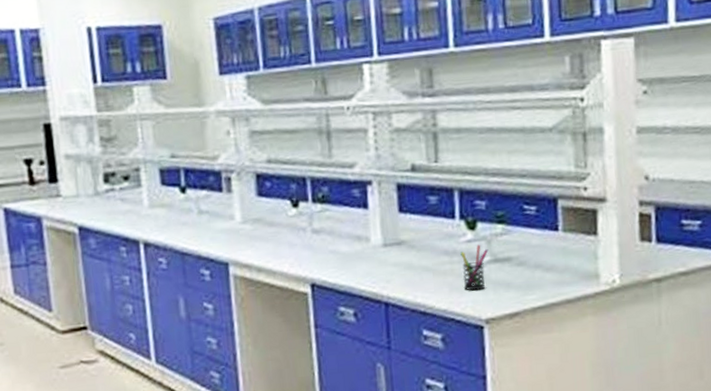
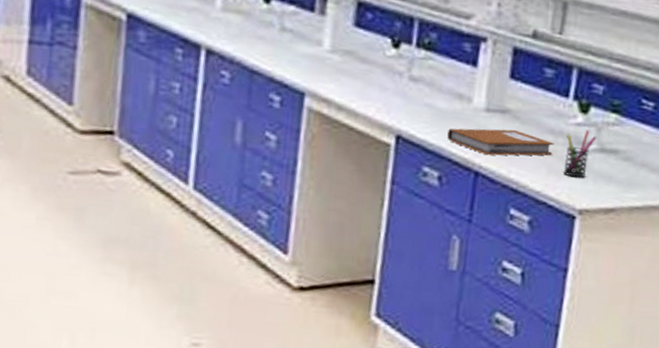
notebook: none [354,257,452,286] -> present [447,128,554,156]

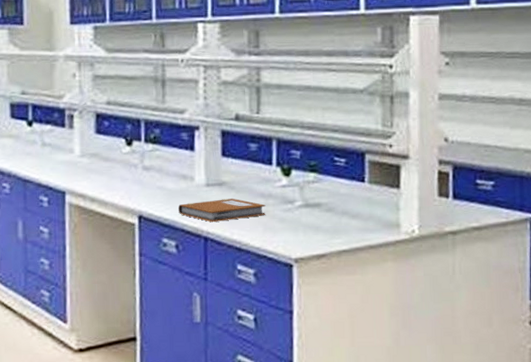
pen holder: present [563,129,597,178] -> none [275,190,301,232]

